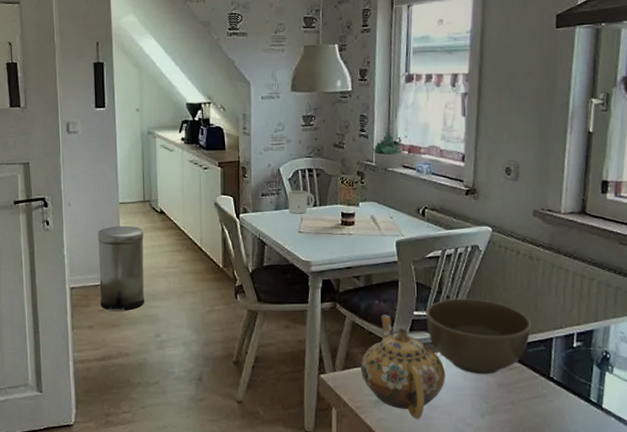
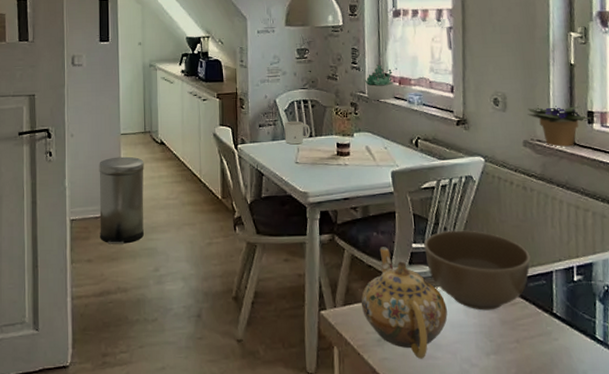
potted flower: none [540,174,606,217] -> present [527,105,592,147]

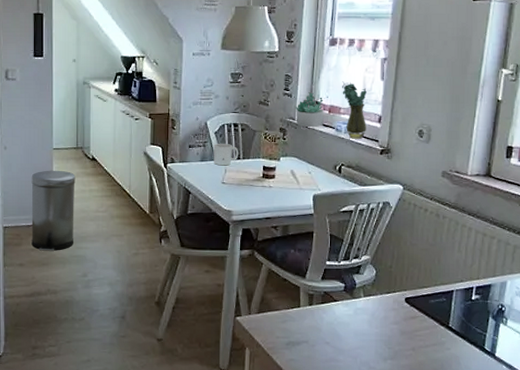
teapot: present [360,247,448,359] -> none [274,263,352,361]
vase: none [410,52,440,112] -> present [342,81,367,140]
bowl: present [424,230,531,311] -> none [337,251,435,322]
potted flower: present [527,105,592,147] -> none [450,139,510,179]

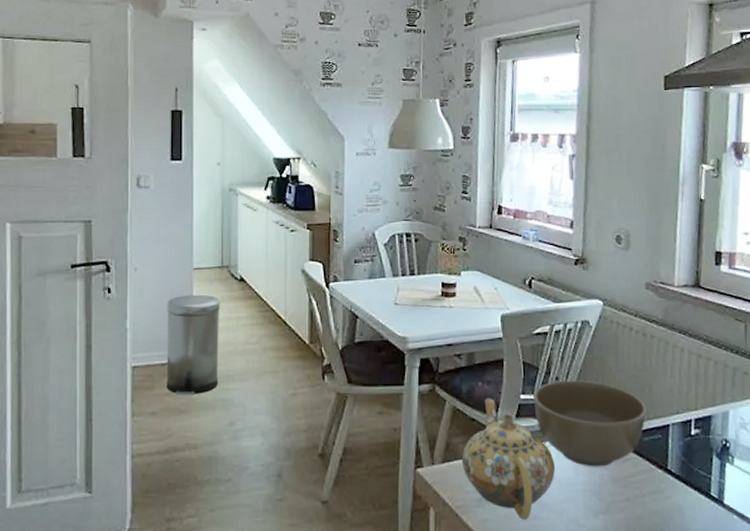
mug: present [213,143,239,166] -> none [383,256,413,284]
teapot: none [274,263,352,361] -> present [461,398,555,520]
succulent plant: present [296,92,324,128] -> none [476,195,509,236]
bowl: none [337,251,435,322] -> present [533,380,647,467]
vase: present [342,81,367,140] -> none [527,182,558,249]

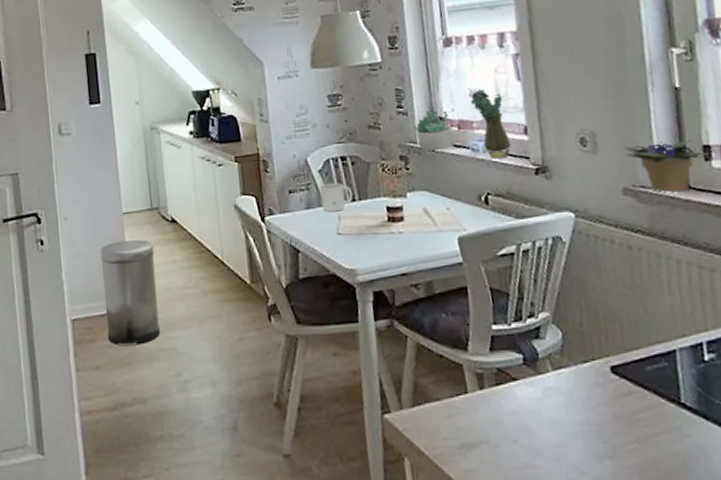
mug: none [383,256,413,284] -> present [319,182,353,212]
teapot: present [461,398,555,520] -> none [432,331,545,469]
succulent plant: none [476,195,509,236] -> present [415,106,455,152]
vase: none [527,182,558,249] -> present [468,88,512,160]
bowl: present [533,380,647,467] -> none [506,304,646,404]
potted flower: none [652,244,719,290] -> present [624,139,709,193]

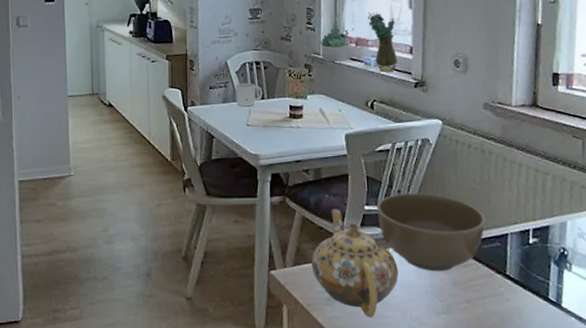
pedal bin: present [100,239,160,347] -> none [46,118,93,205]
teapot: none [432,331,545,469] -> present [311,209,399,318]
bowl: none [506,304,646,404] -> present [377,192,486,272]
potted flower: present [624,139,709,193] -> none [489,67,557,110]

